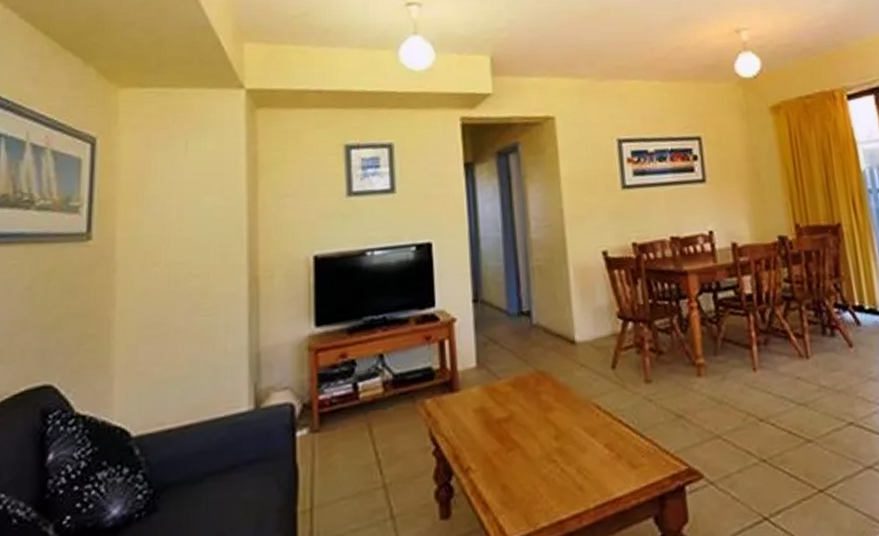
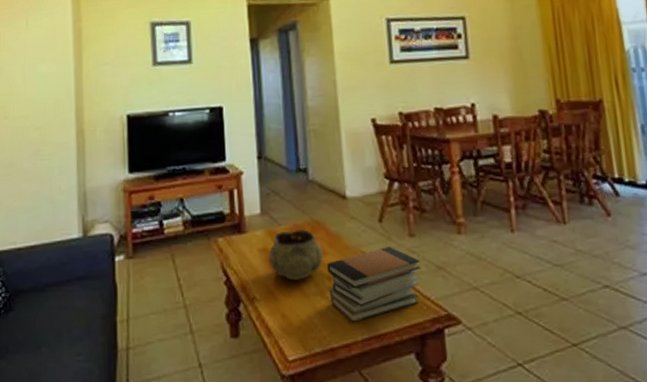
decorative bowl: none [485,382,551,444] -> present [268,230,324,281]
book stack: none [554,396,658,487] -> present [327,247,420,322]

